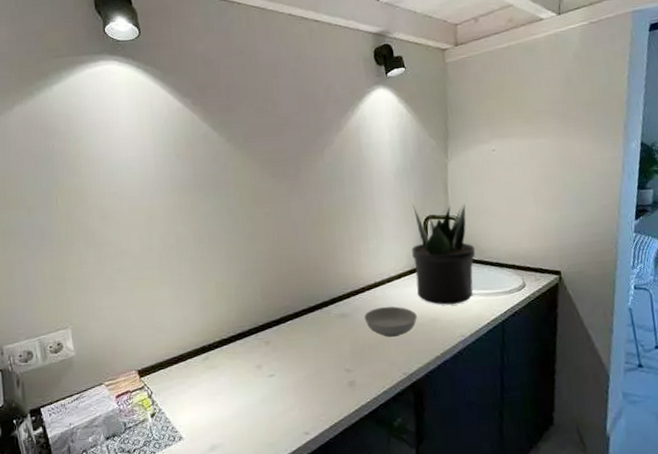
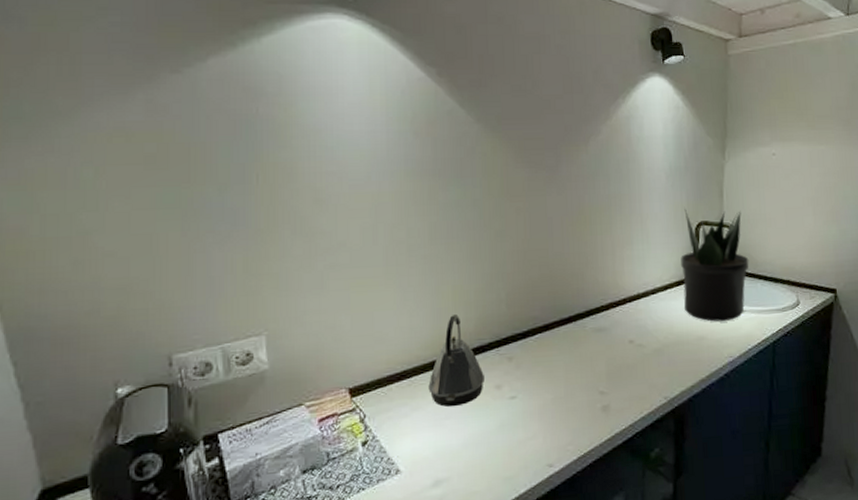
kettle: none [201,305,247,384] -> present [428,313,484,407]
bowl: present [364,306,417,338] -> none [624,321,683,357]

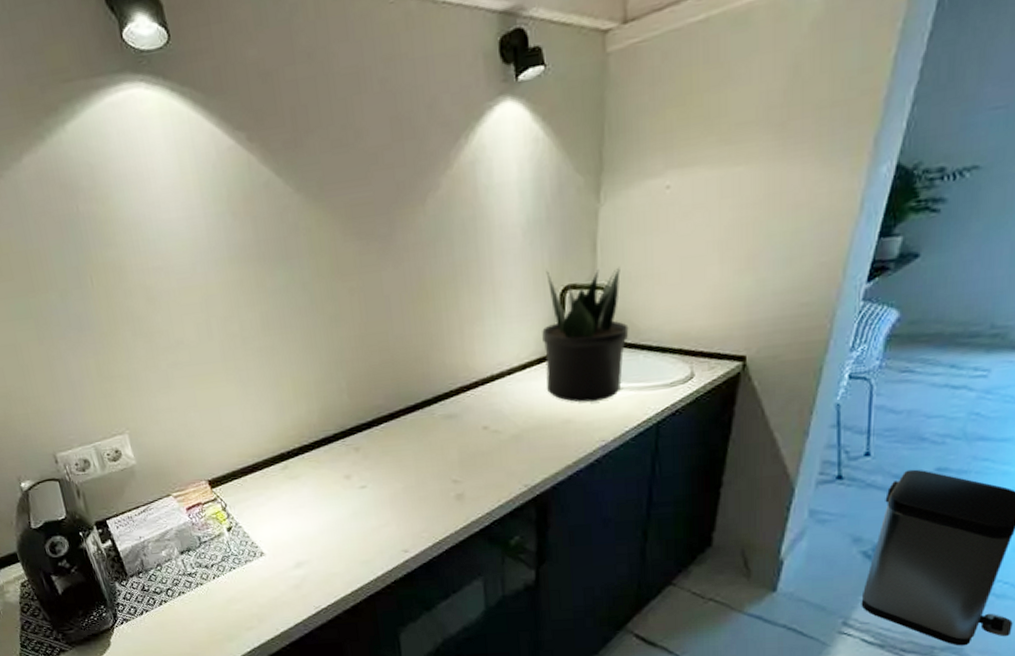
kettle: present [428,313,484,407] -> none [279,406,333,497]

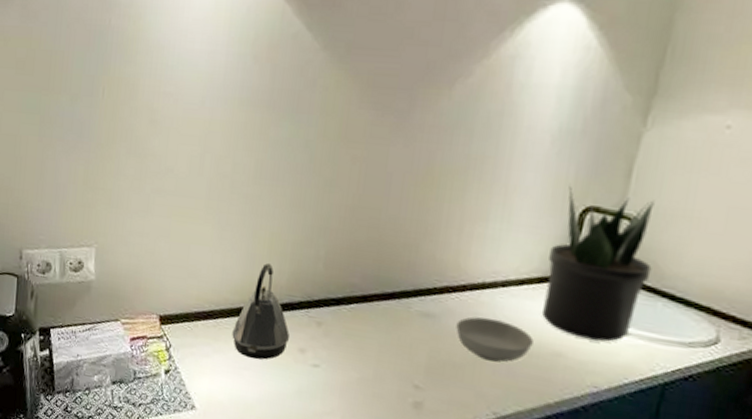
kettle: none [279,406,333,497] -> present [232,262,290,360]
bowl: none [477,404,545,443] -> present [456,317,534,363]

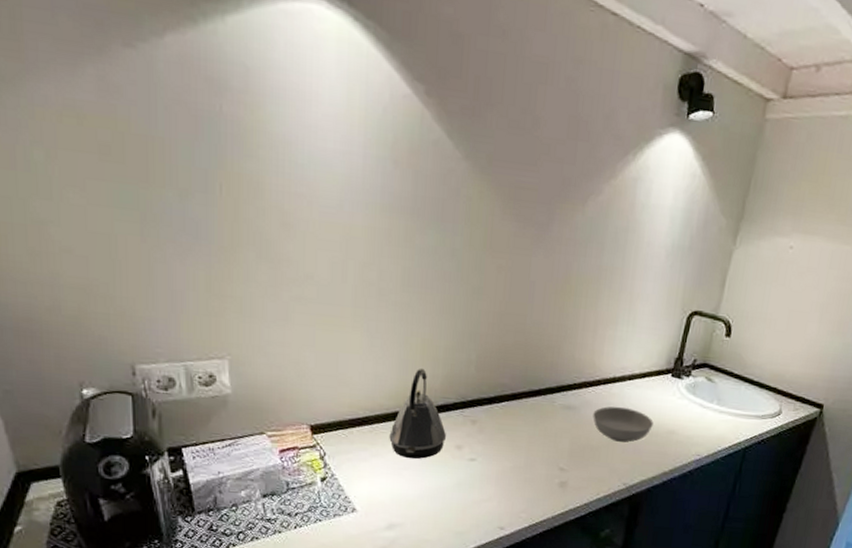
planter: present [542,185,655,342] -> none [660,293,741,419]

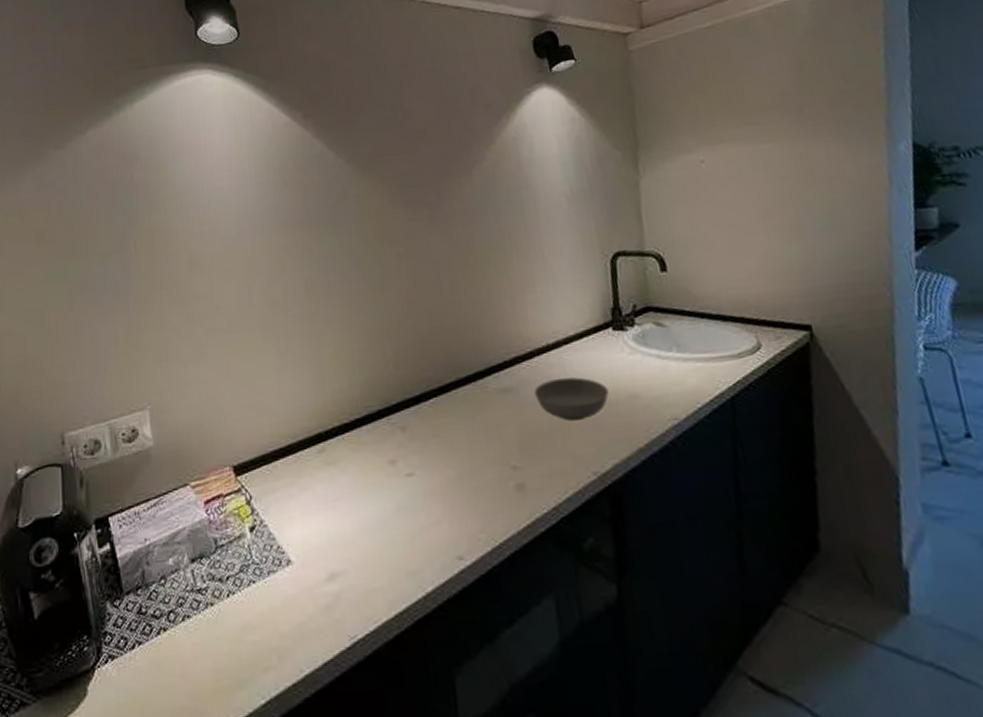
kettle: present [389,368,446,459] -> none [315,378,376,487]

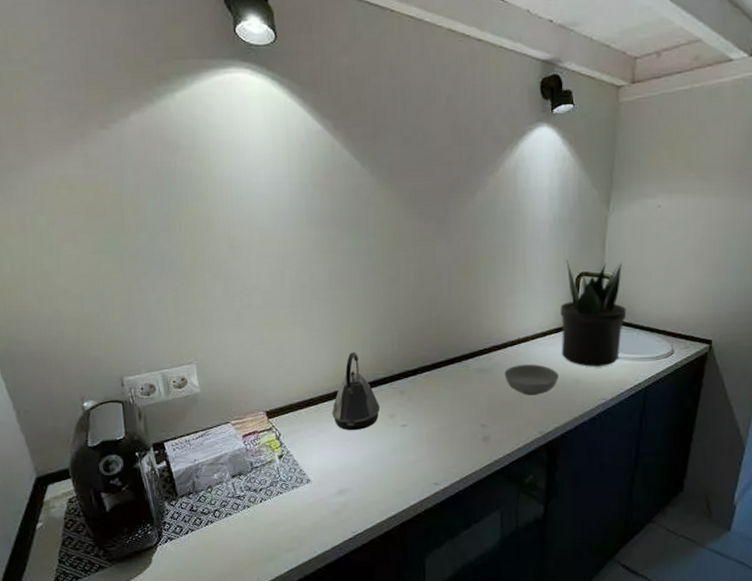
kettle: none [315,378,376,487] -> present [332,351,380,431]
planter: none [594,234,687,375] -> present [560,259,627,367]

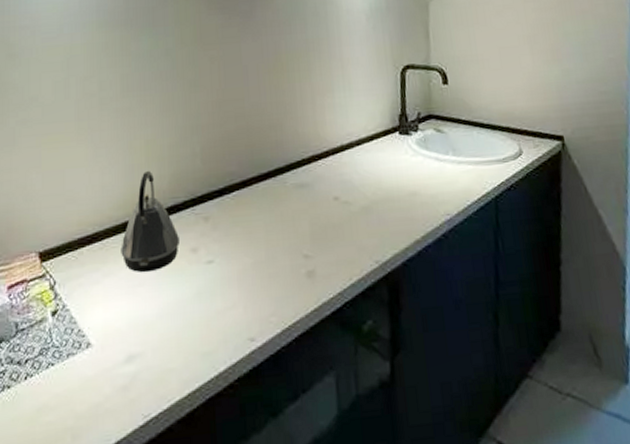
bowl: present [504,364,559,396] -> none [328,175,393,216]
planter: present [560,259,627,367] -> none [386,51,463,175]

